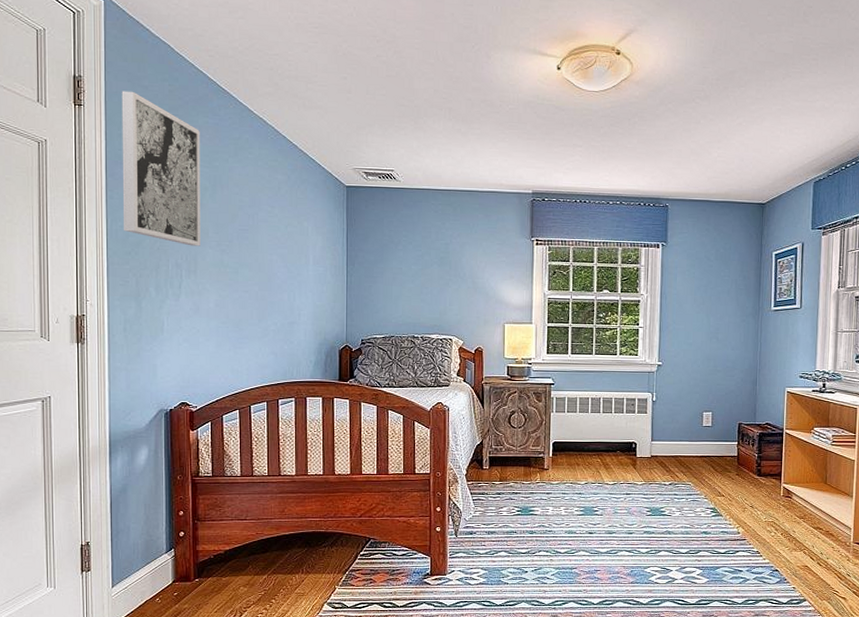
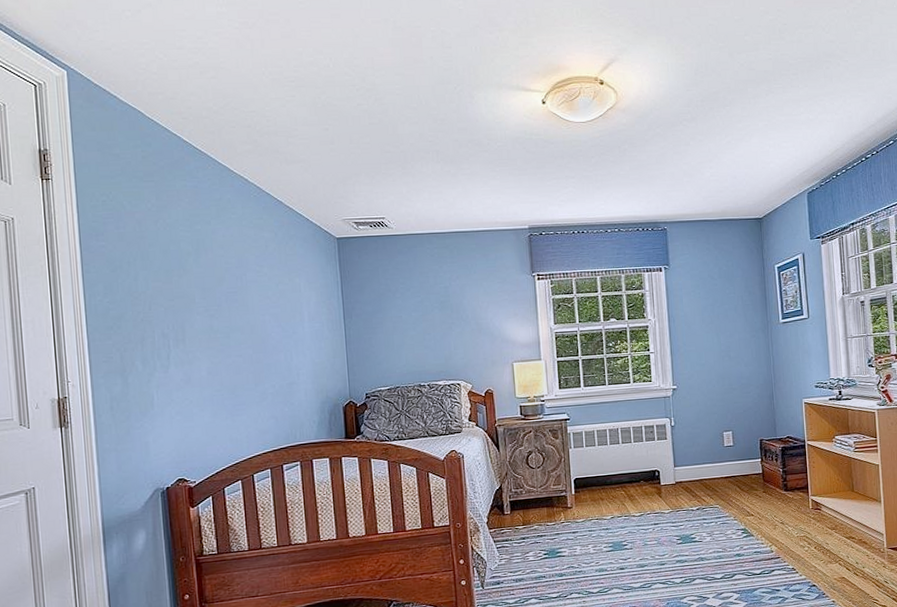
wall art: present [121,91,200,246] -> none [91,160,187,314]

